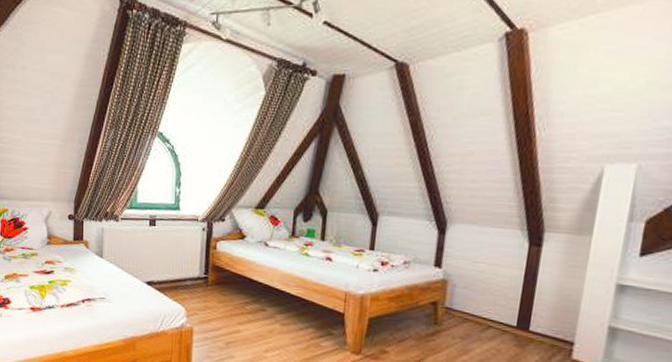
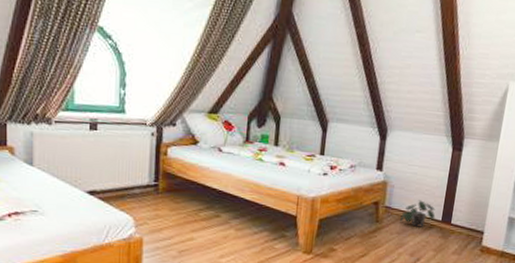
potted plant: none [463,301,509,333] -> present [400,200,436,227]

